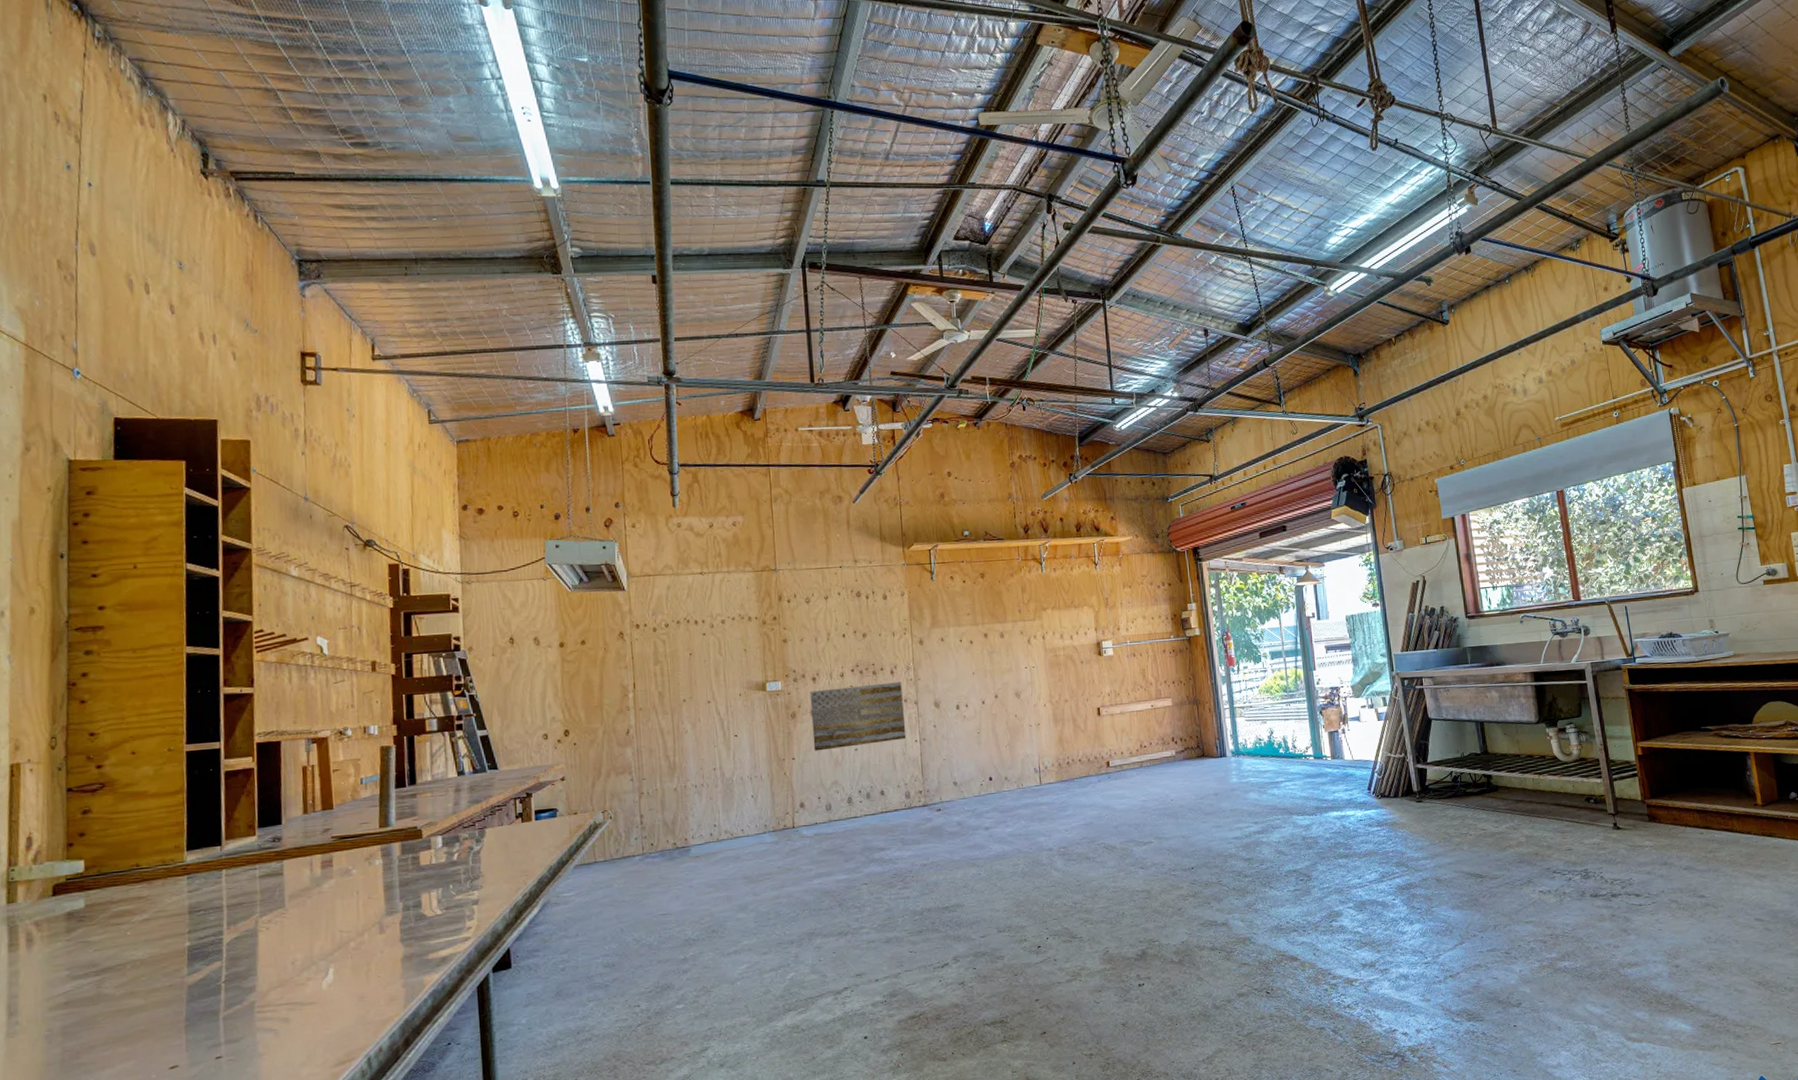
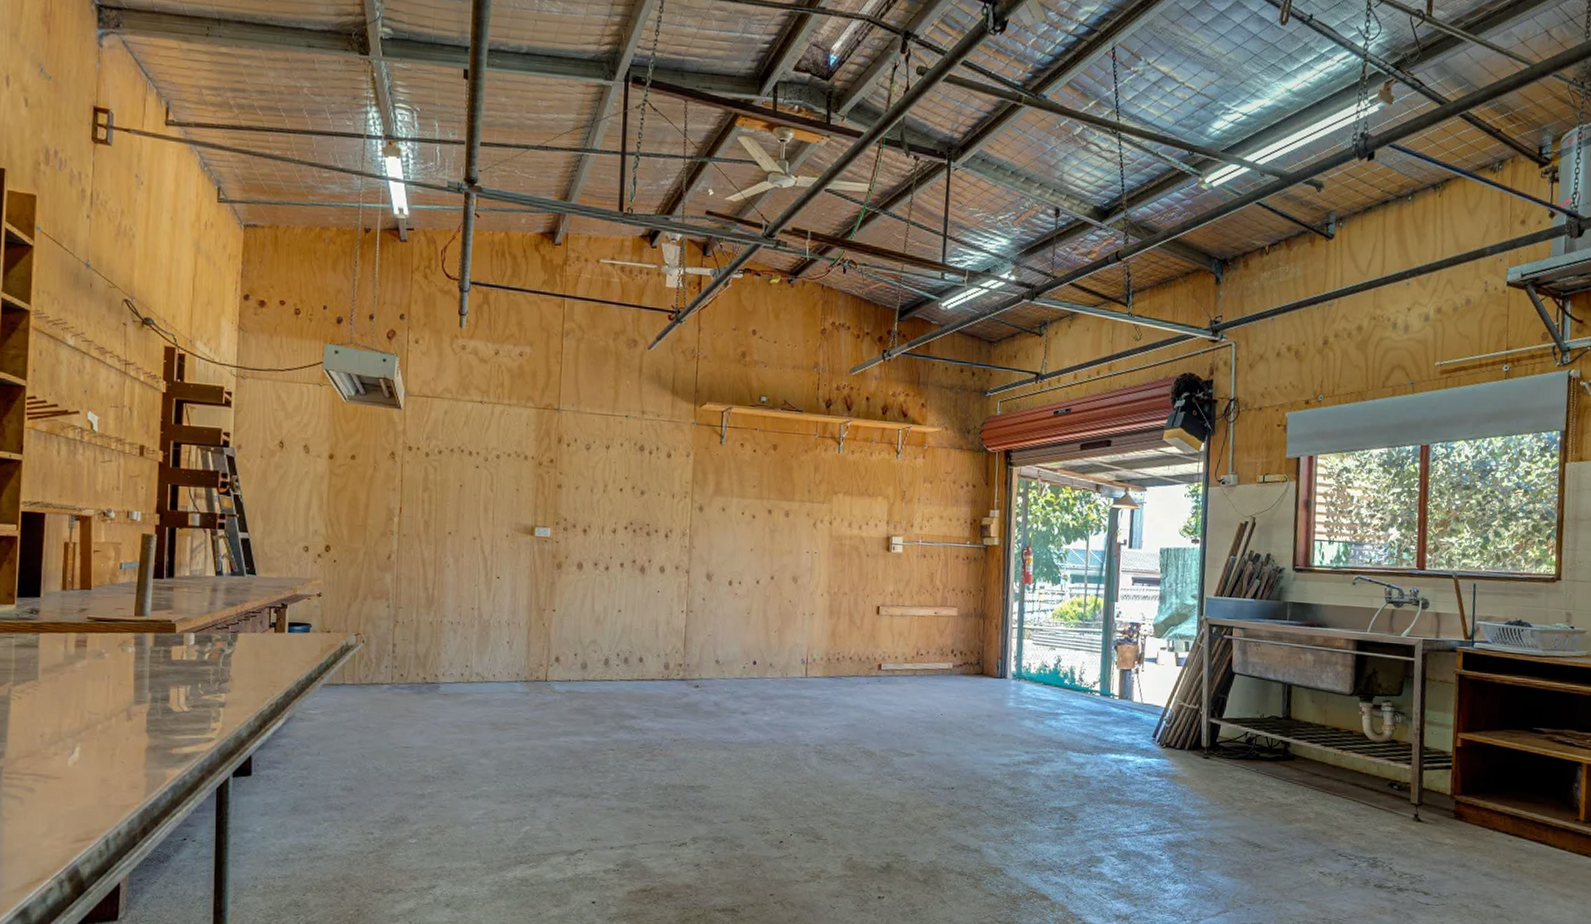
wall art: present [810,682,907,751] -> none [576,543,675,608]

